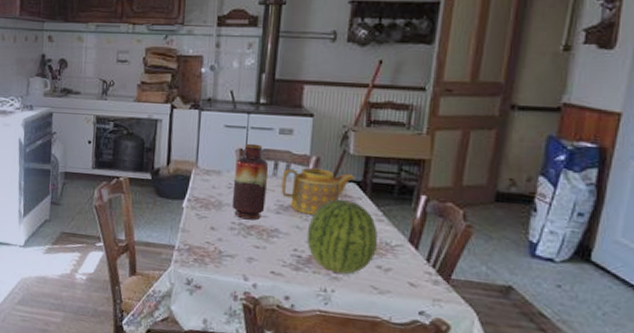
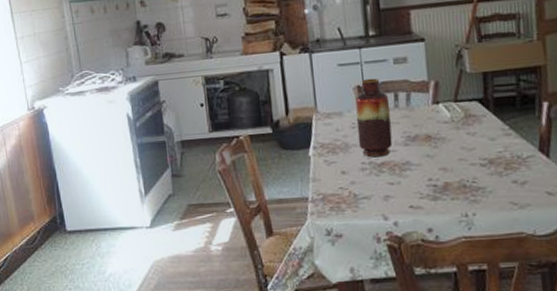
teapot: present [281,167,355,215] -> none [403,92,477,141]
fruit: present [306,199,378,274] -> none [438,119,510,195]

